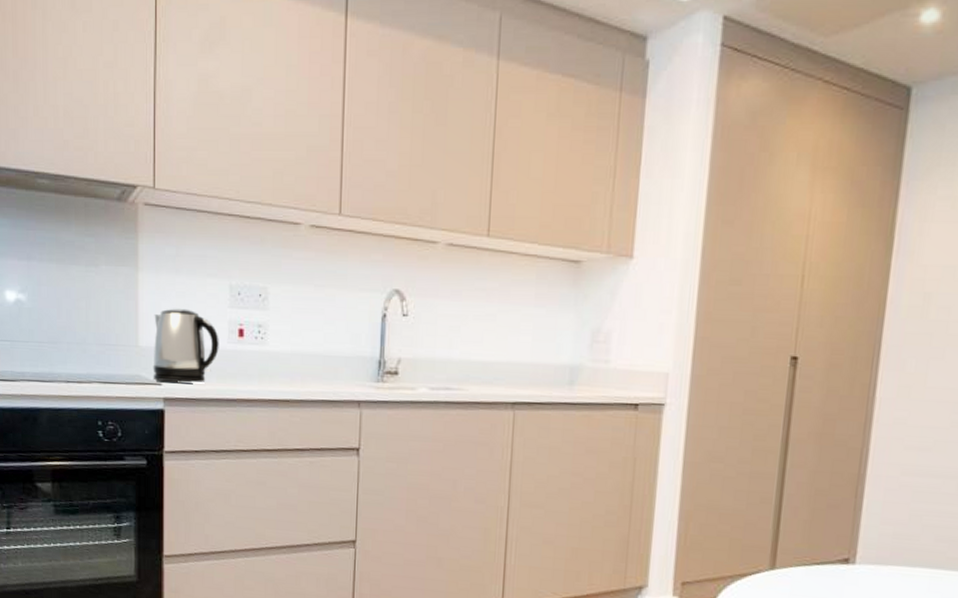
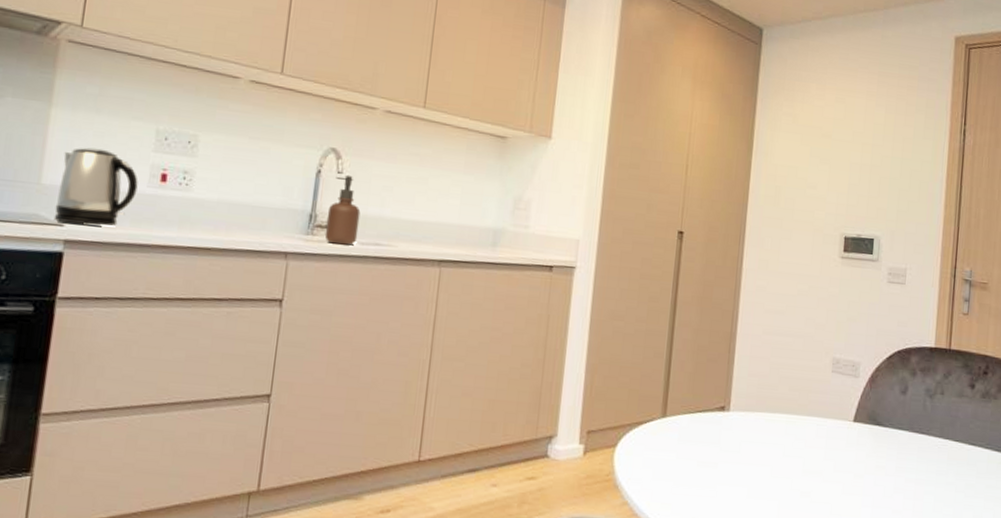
soap dispenser: none [394,318,429,391] -> present [324,175,361,245]

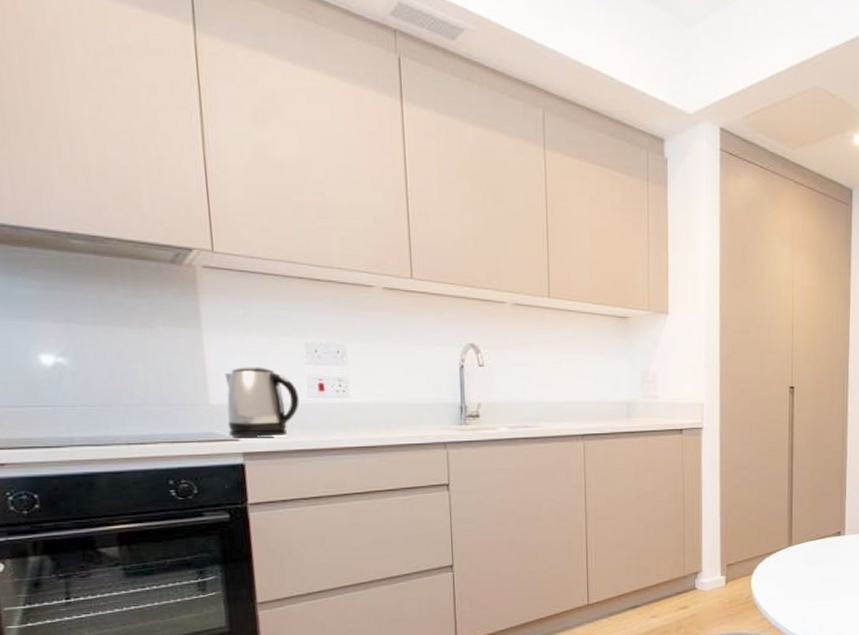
soap dispenser: present [324,175,361,245] -> none [475,368,506,430]

